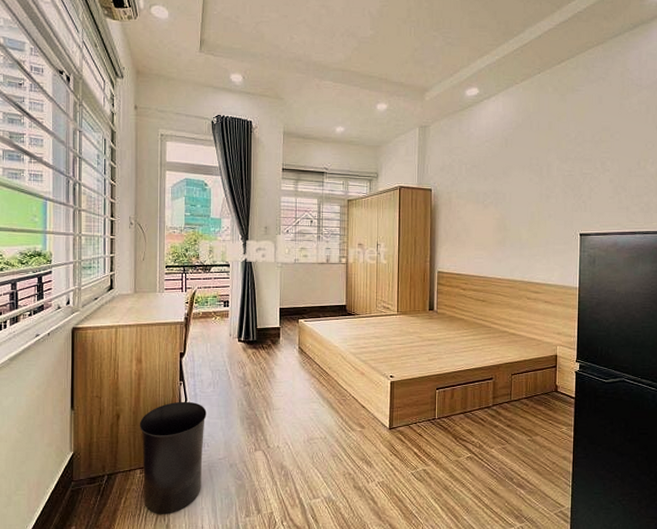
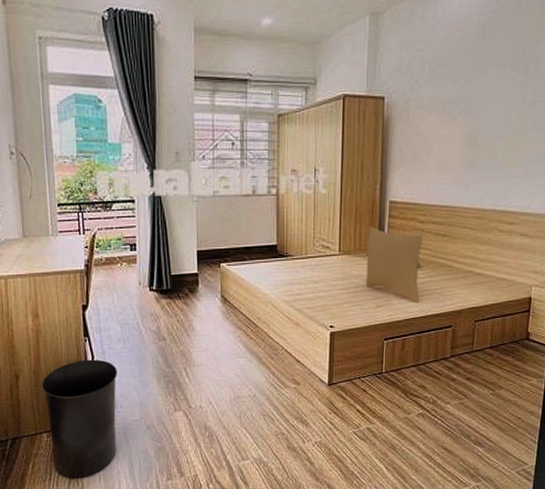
pillow: none [419,292,468,358] -> present [365,227,424,303]

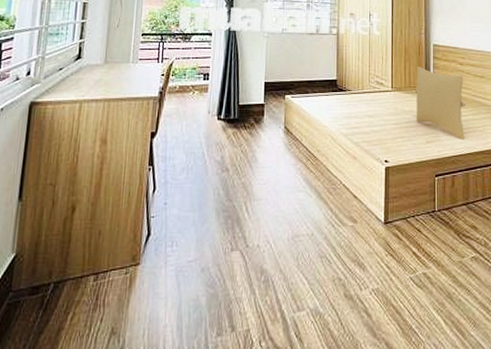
waste bin: present [41,359,118,479] -> none [95,190,178,334]

